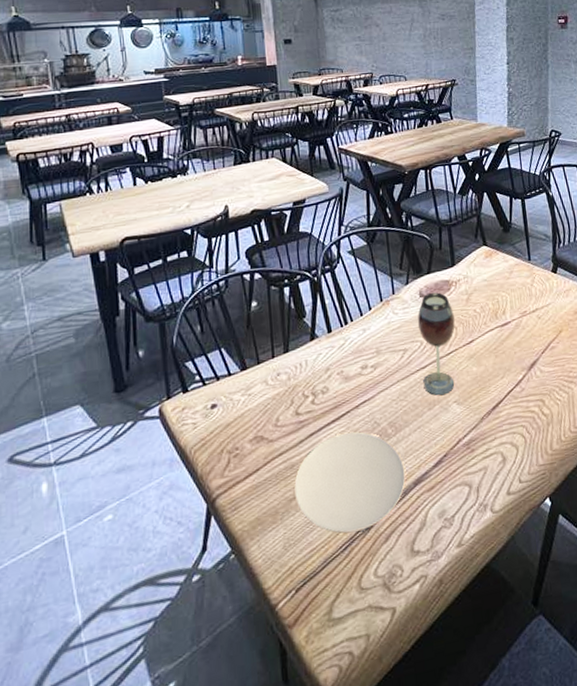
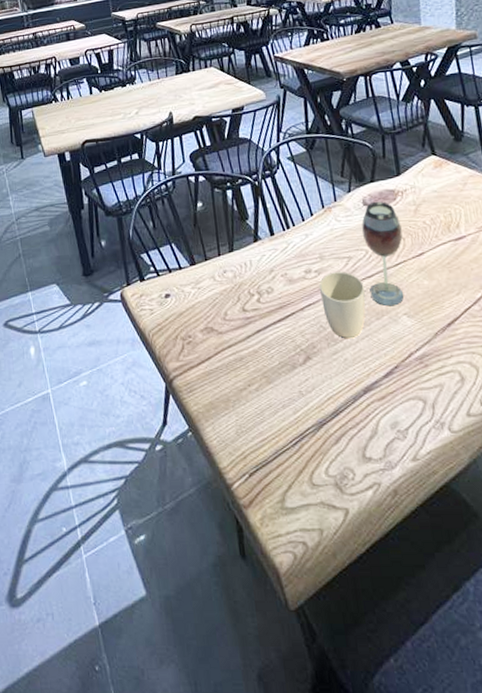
plate: present [294,431,406,534] -> none [244,333,355,430]
cup: none [374,364,419,433] -> present [319,271,366,339]

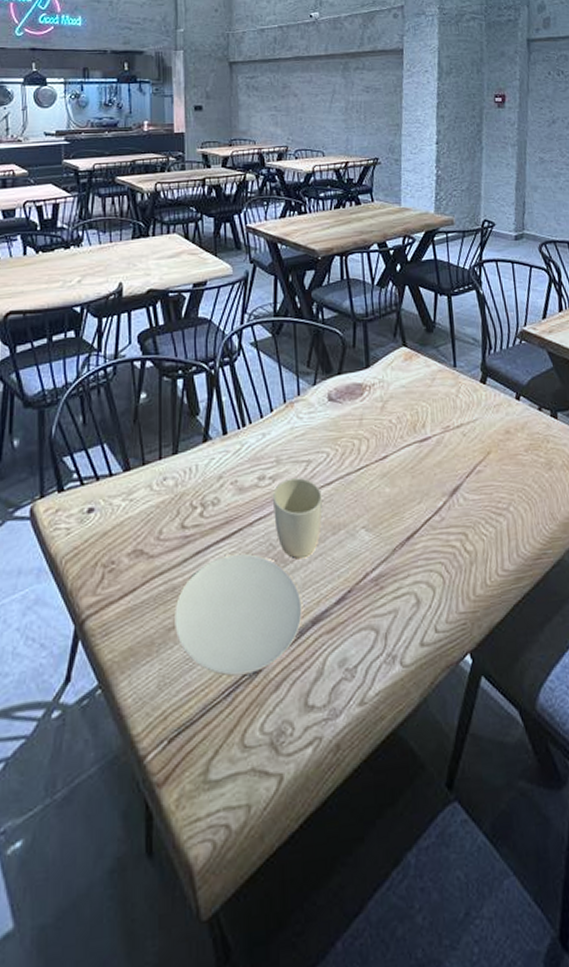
plate: none [244,333,355,430] -> present [175,553,302,676]
wineglass: present [361,202,404,307] -> none [324,397,367,519]

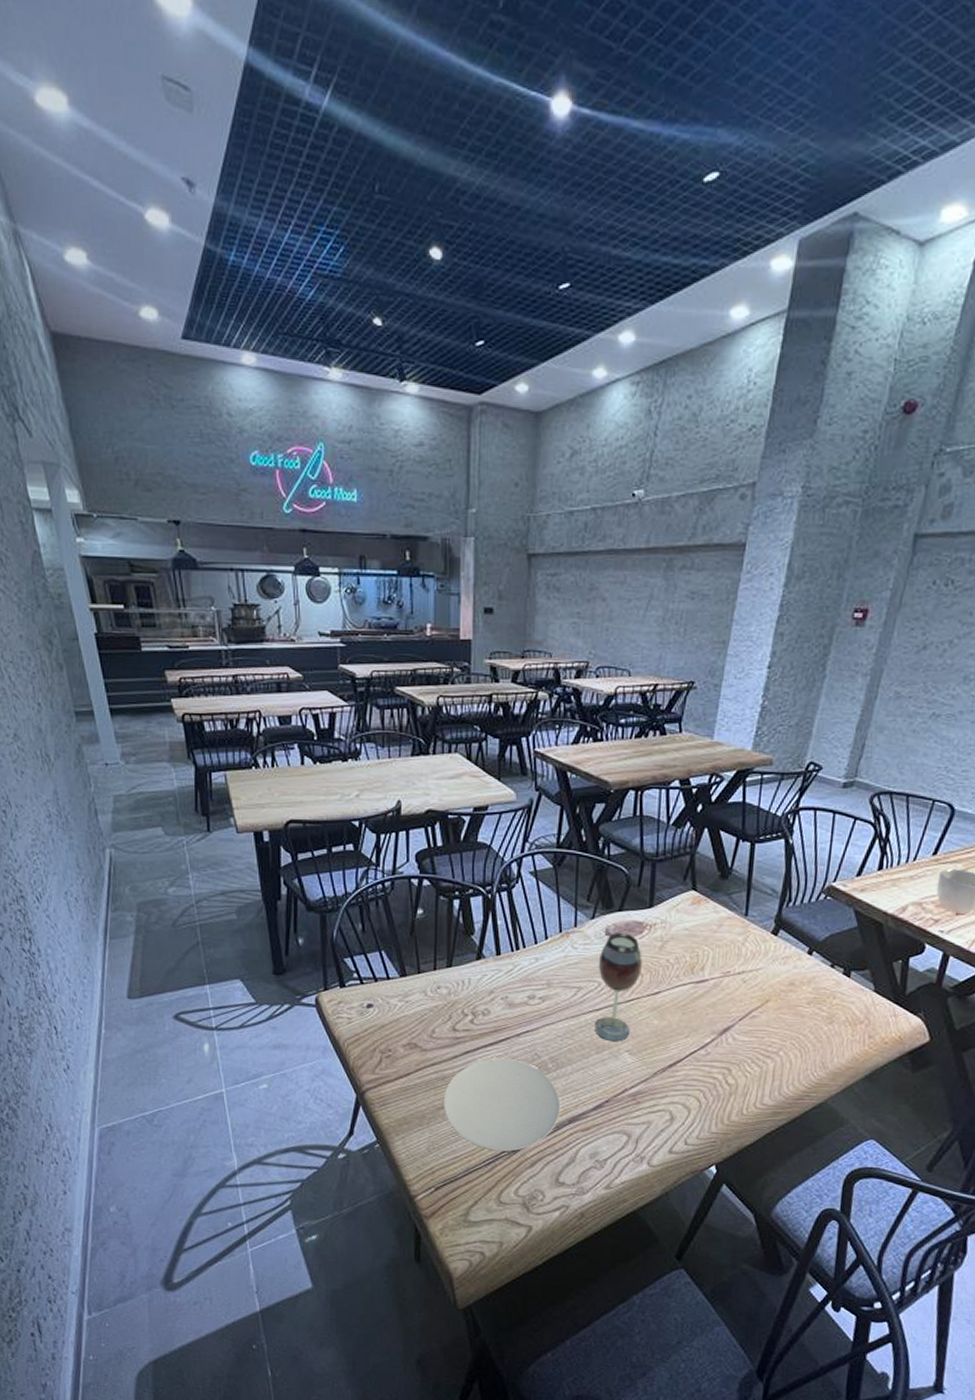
cup: present [272,478,323,559] -> none [540,1001,591,1070]
wineglass: none [324,397,367,519] -> present [594,933,642,1042]

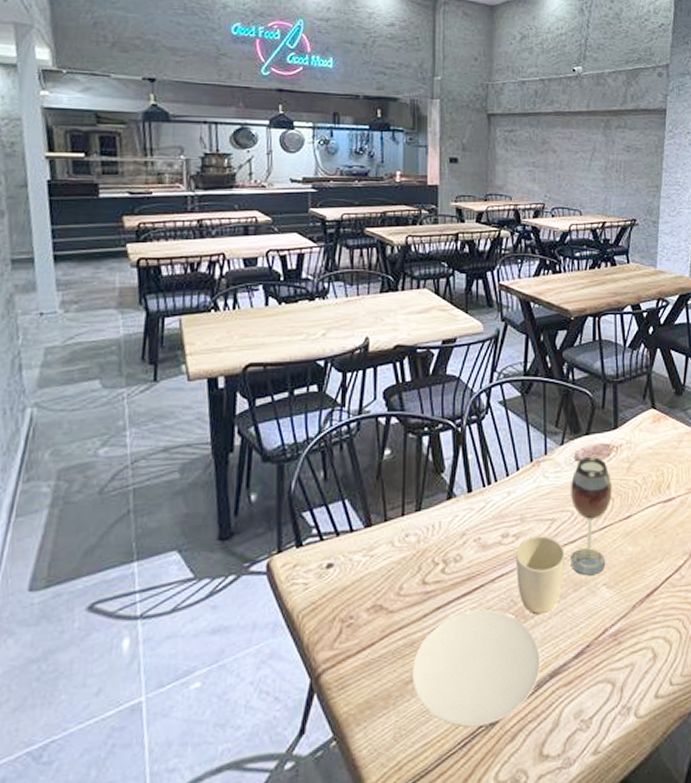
cup: none [540,1001,591,1070] -> present [515,536,566,615]

